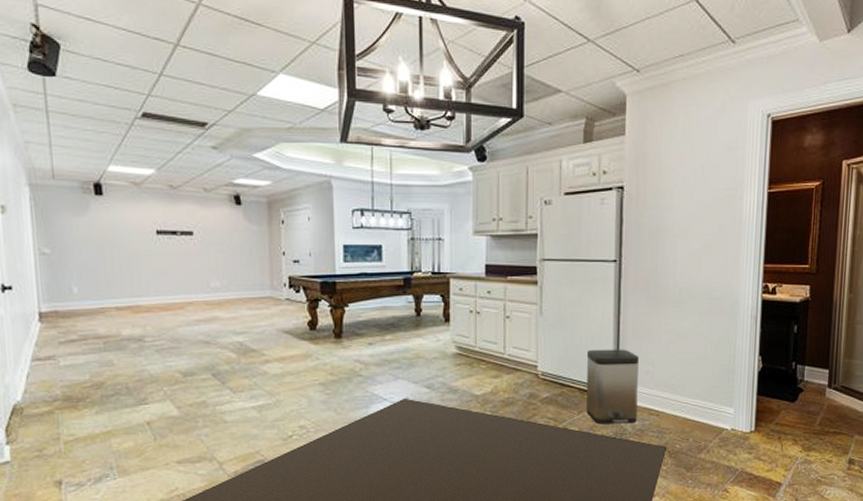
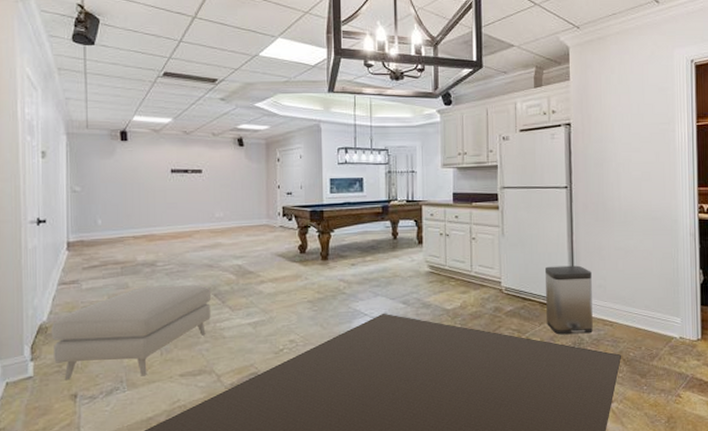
ottoman: none [26,362,210,466] -> present [51,284,212,380]

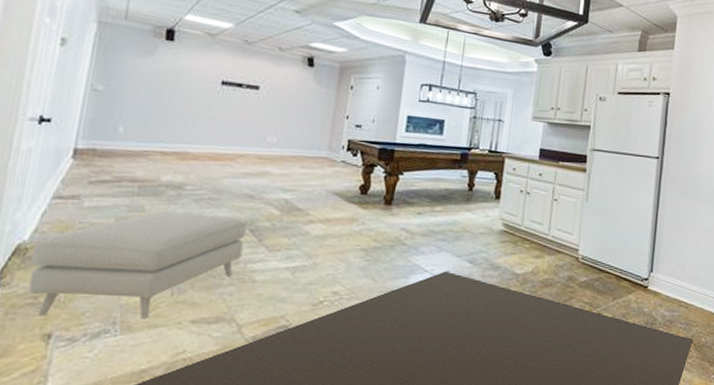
pedal bin: present [545,265,593,335] -> none [621,238,673,314]

